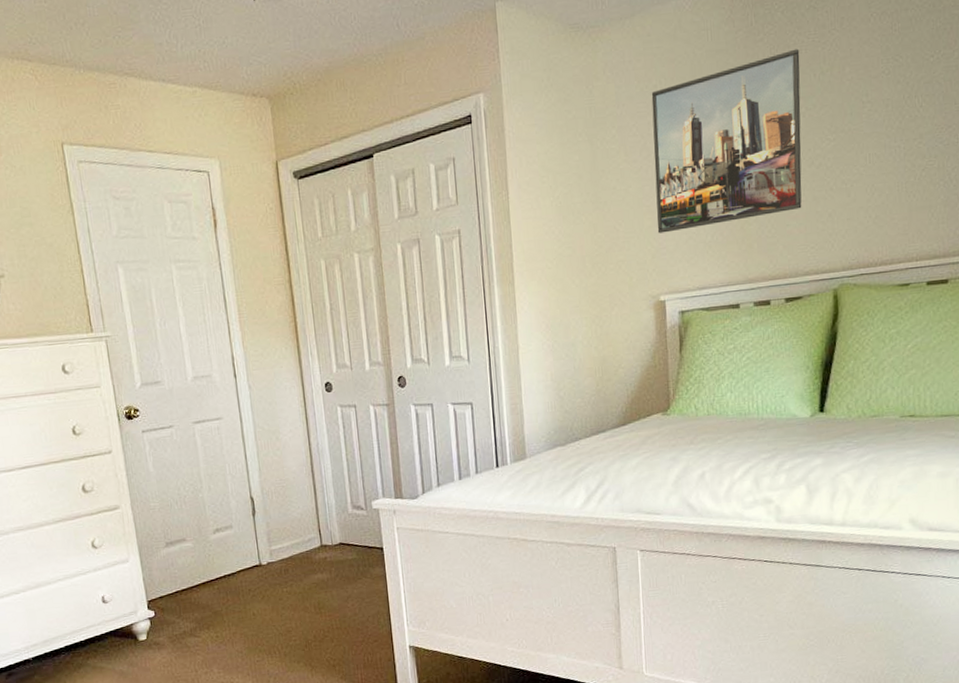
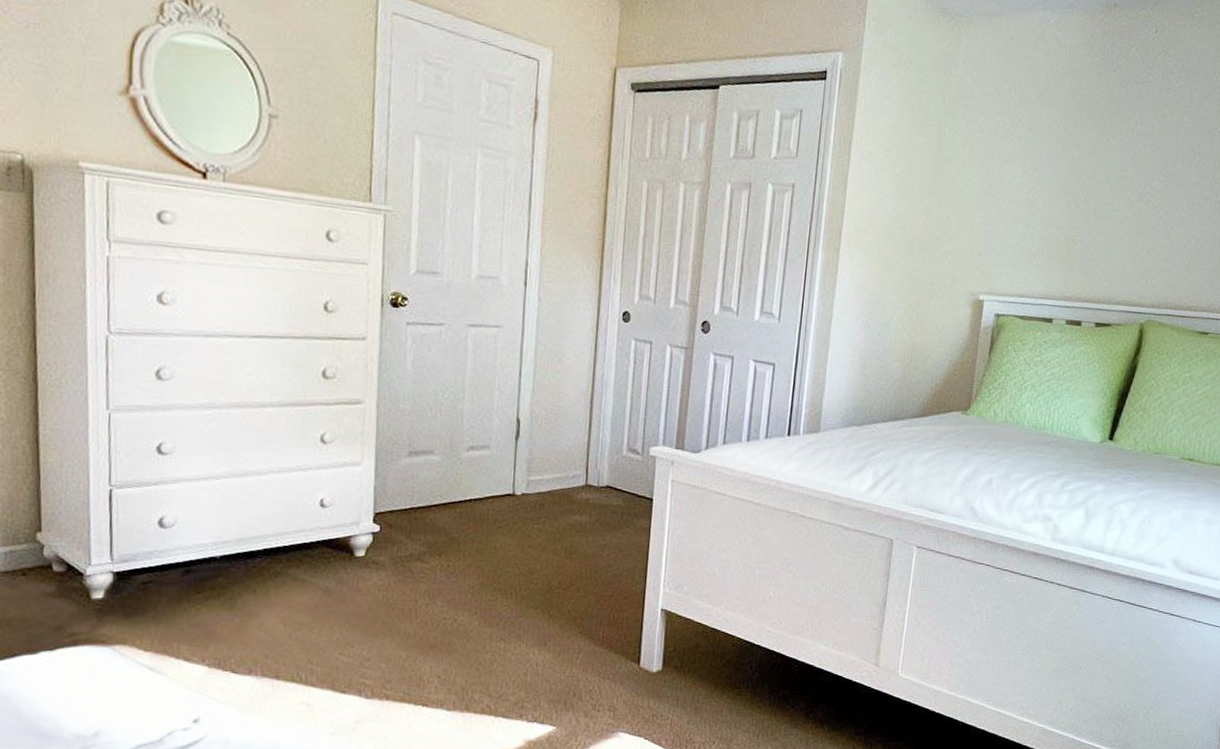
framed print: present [651,48,802,234] -> none [988,87,1147,240]

